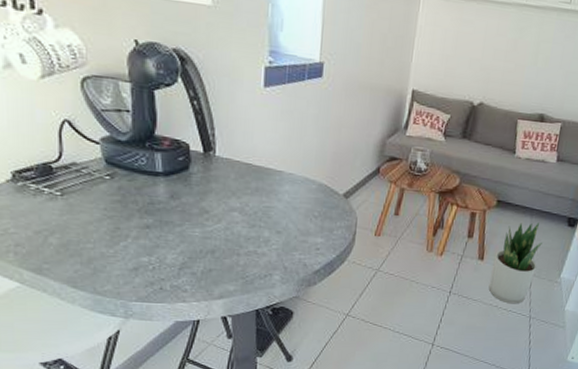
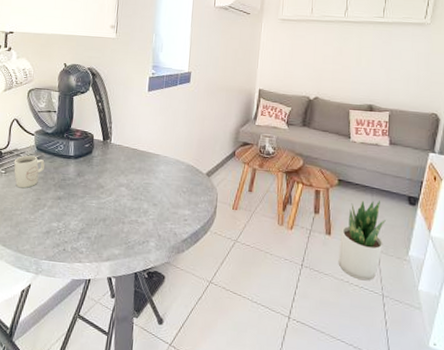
mug: none [73,171,122,215] -> present [13,155,45,189]

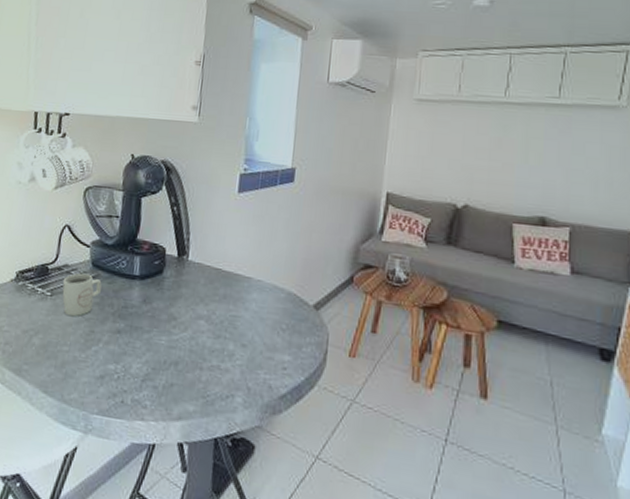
planter: present [338,200,386,281] -> none [498,351,567,469]

